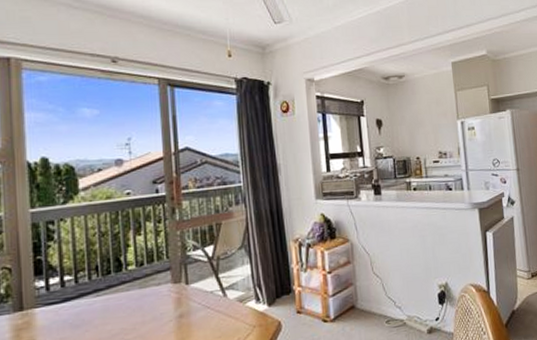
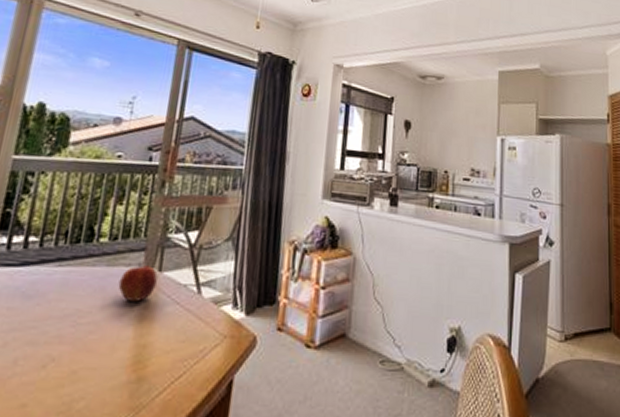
apple: none [153,280,186,314] -> present [118,262,158,302]

